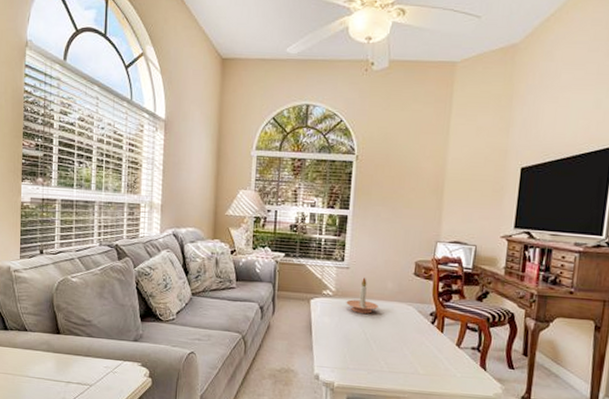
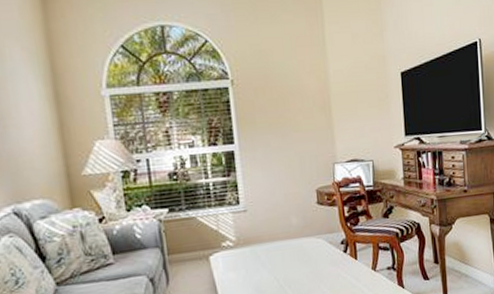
candle holder: present [346,277,378,314] -> none [250,217,286,259]

